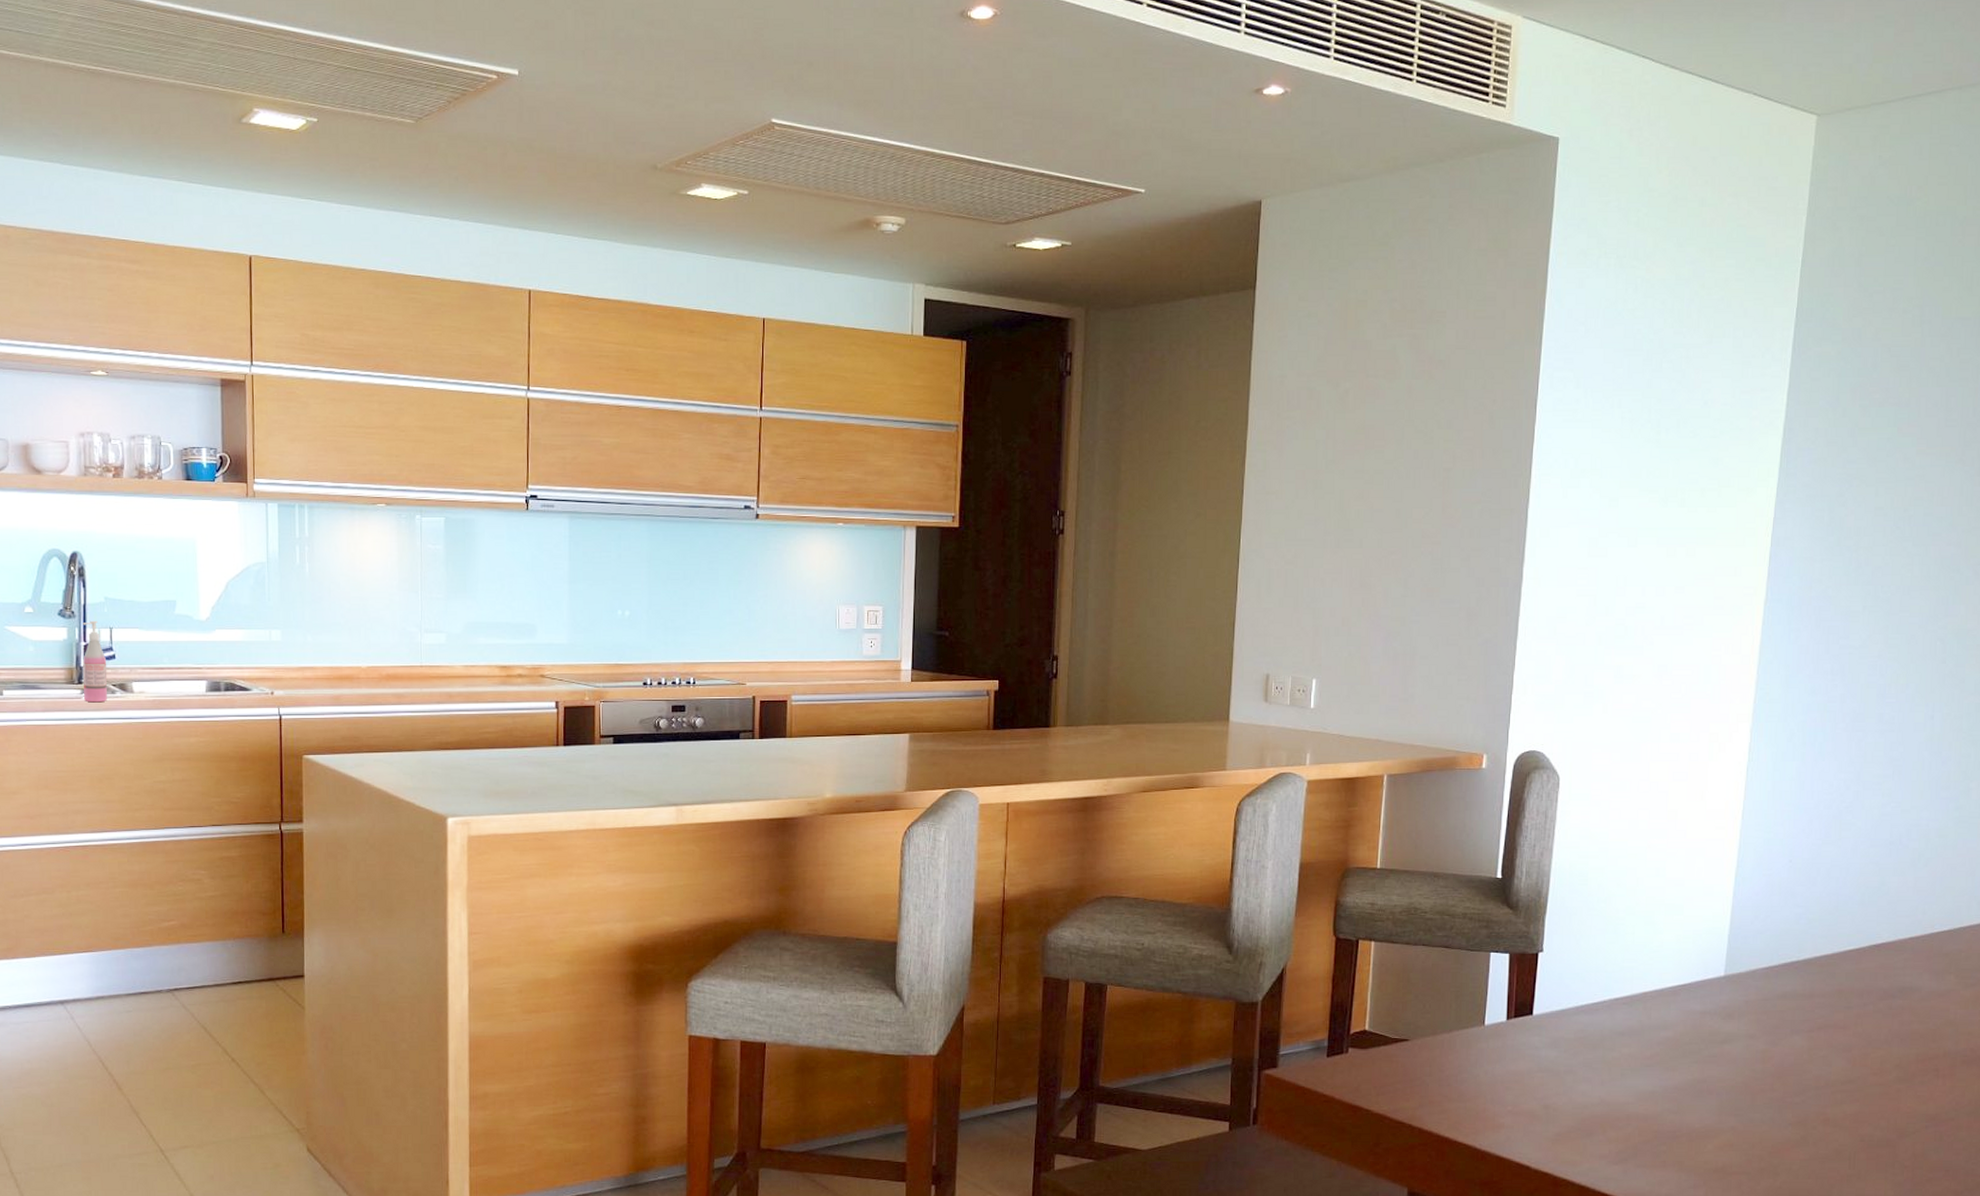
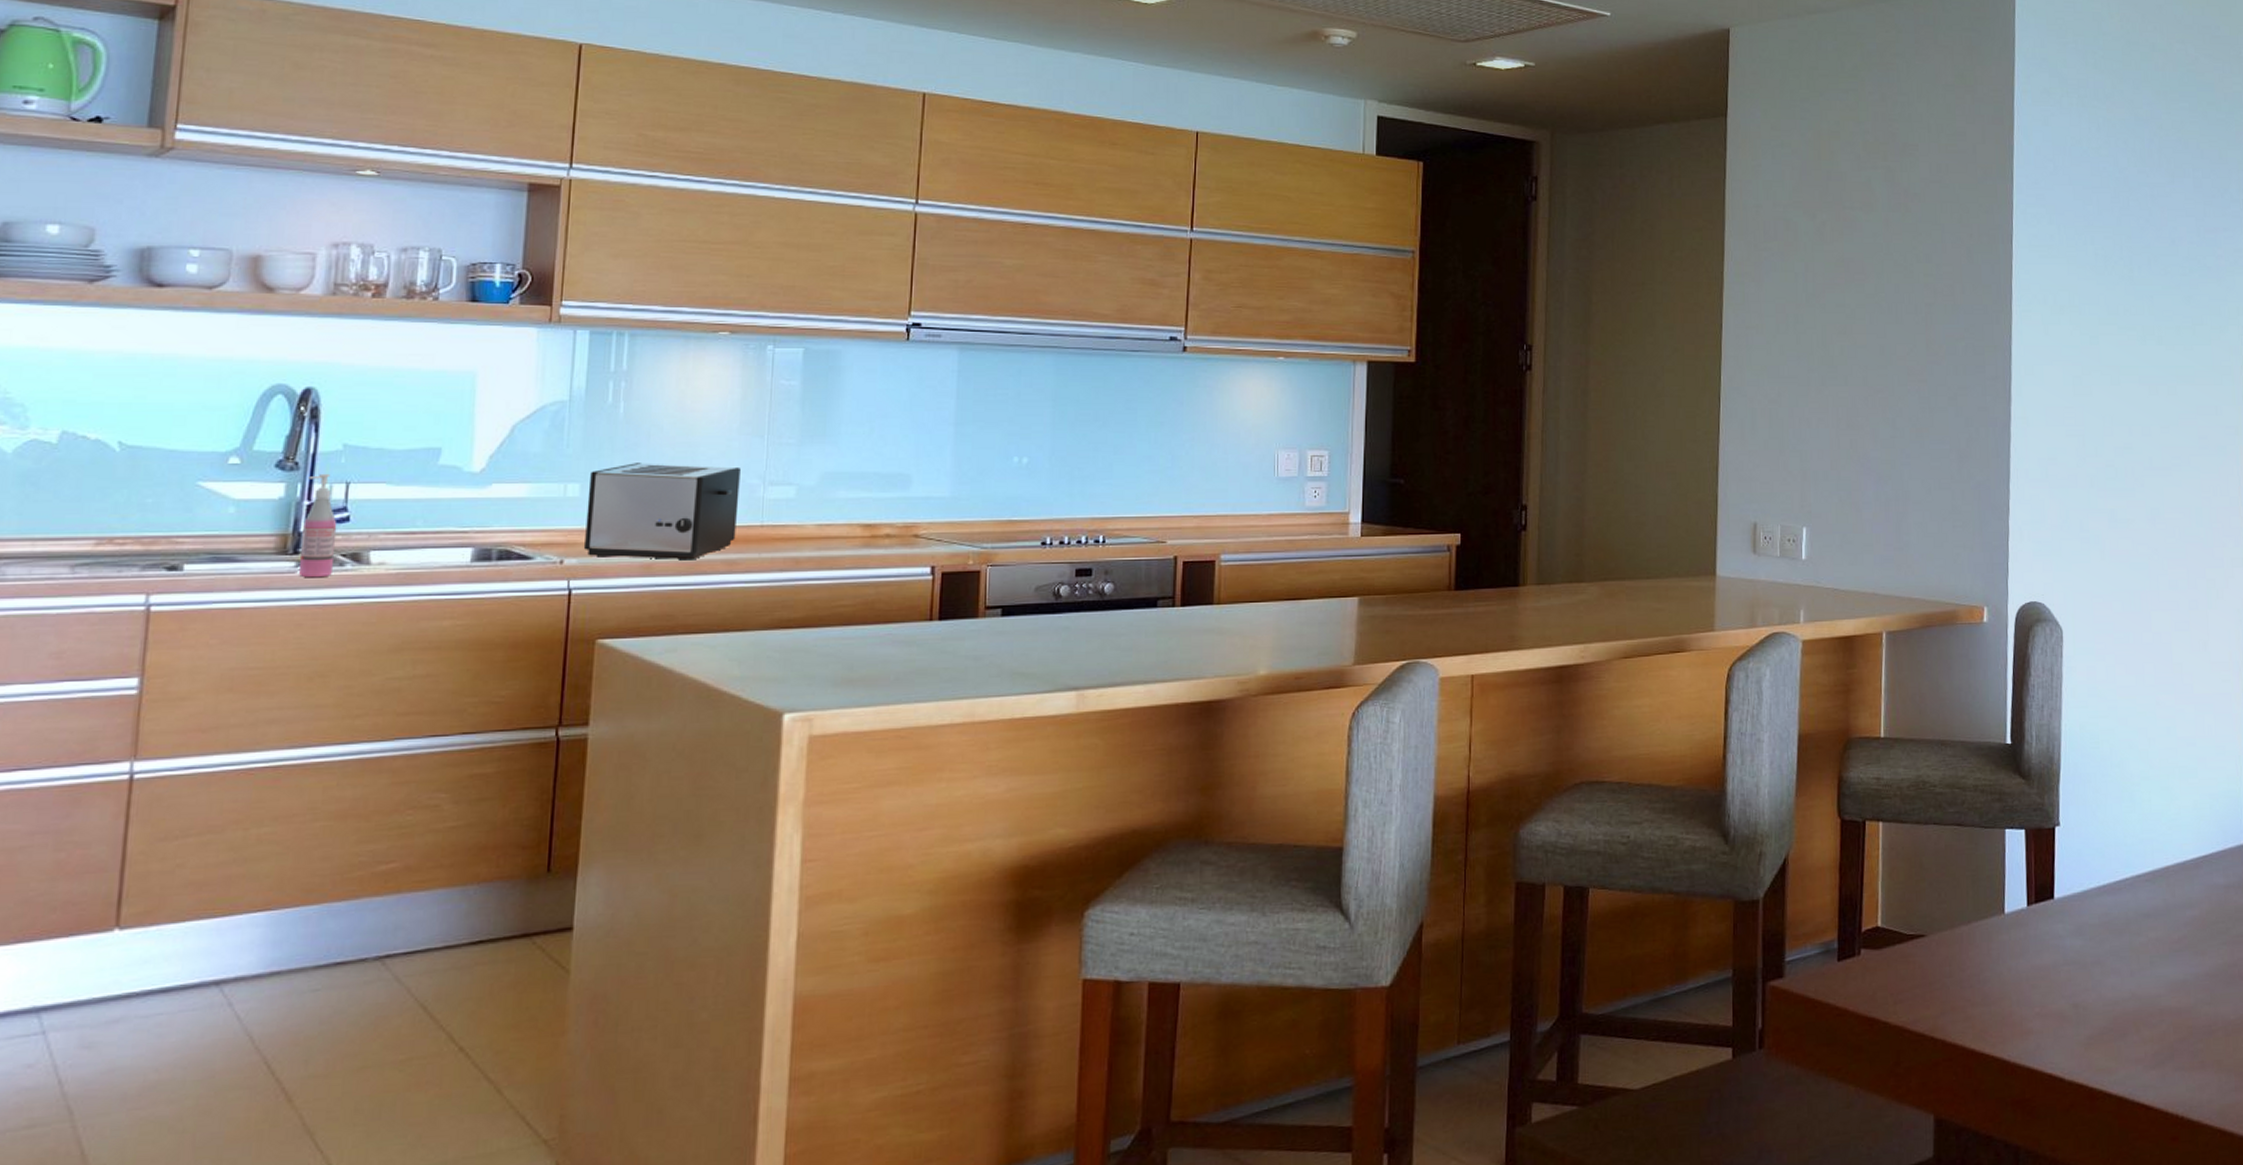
toaster: none [287,613,402,693] -> present [583,463,740,561]

